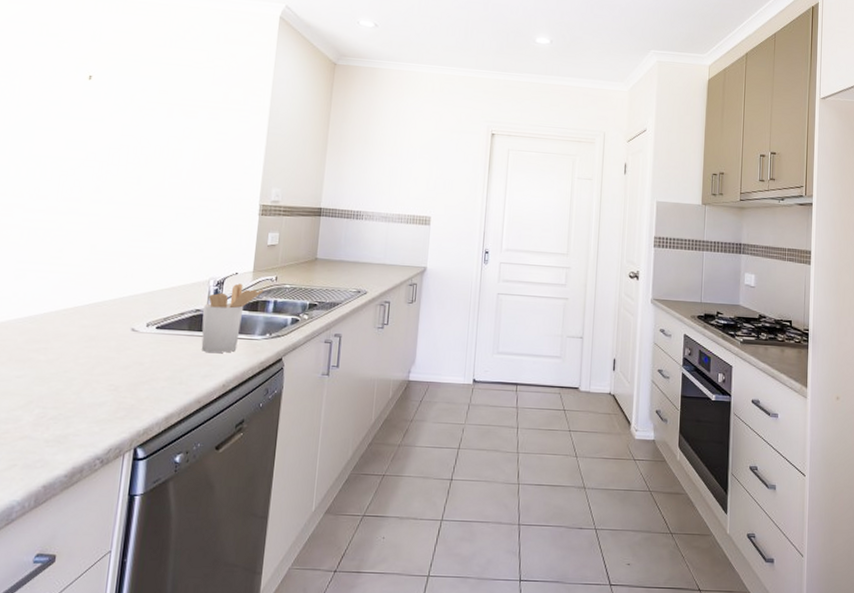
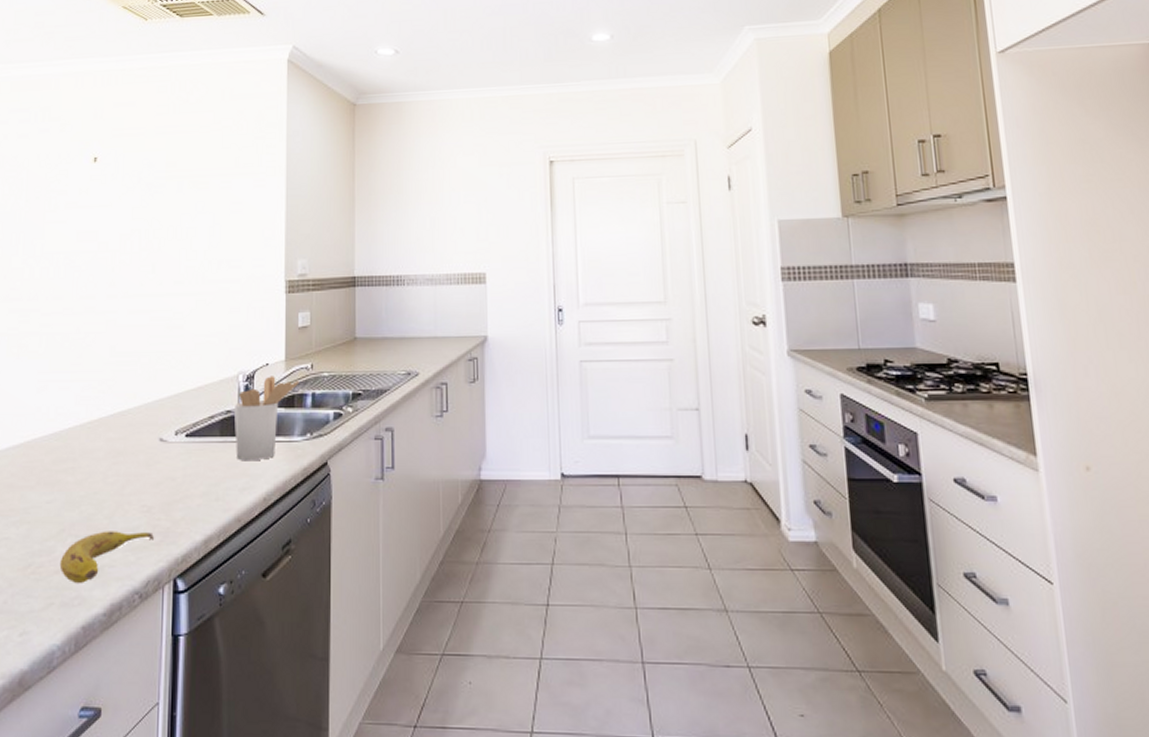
fruit: none [25,404,119,449] -> present [59,531,154,584]

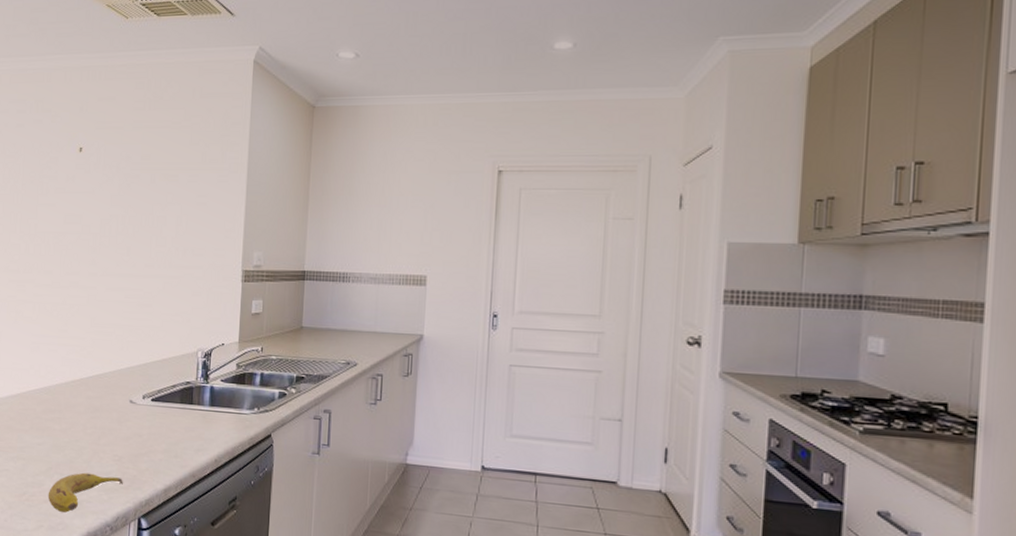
utensil holder: present [233,376,300,461] -> none [192,355,250,427]

